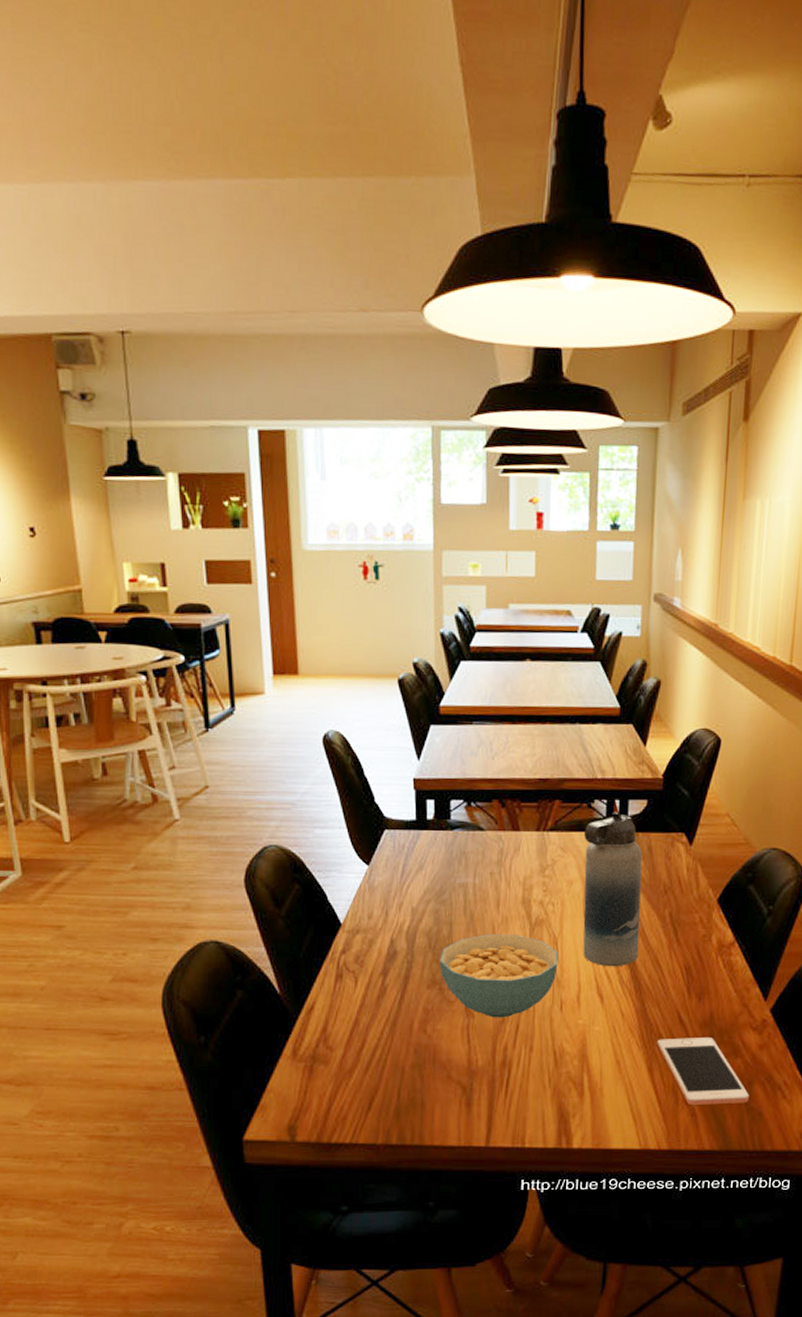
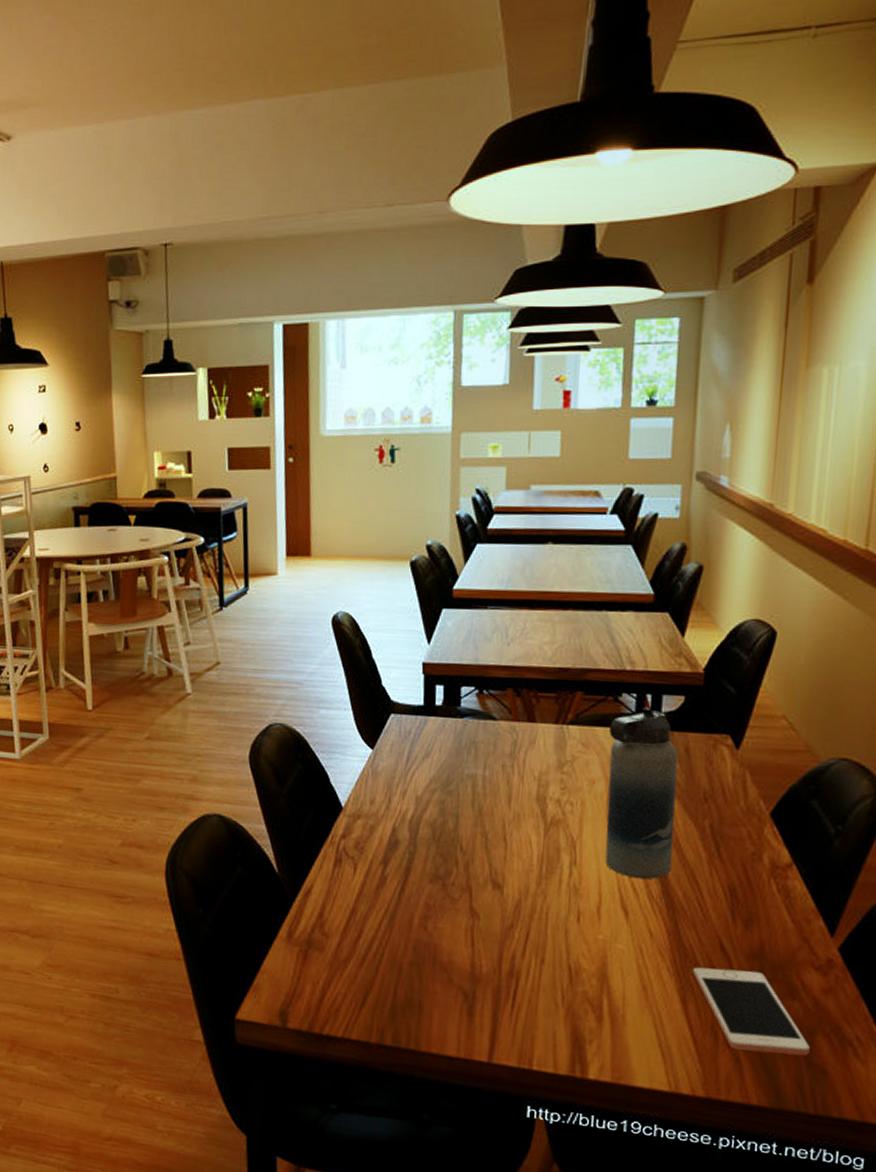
cereal bowl: present [439,934,559,1018] -> none [443,830,577,923]

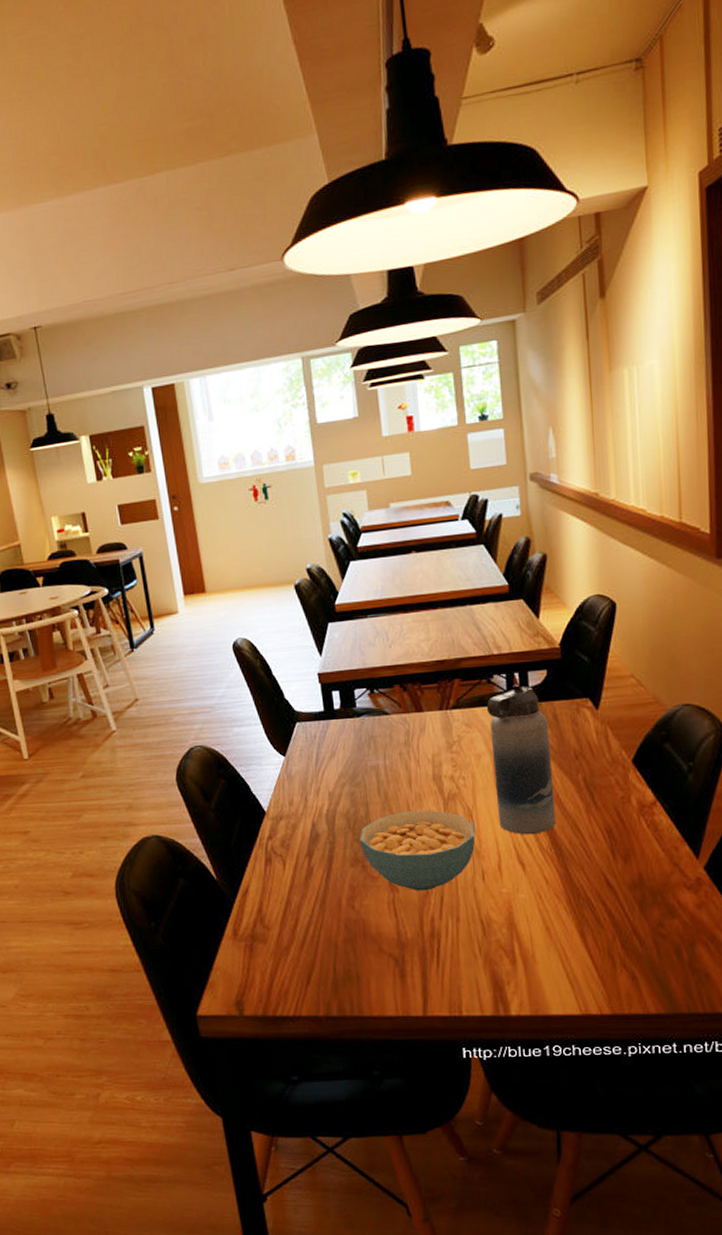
cereal bowl: none [443,830,577,923] -> present [359,810,476,891]
cell phone: present [692,967,810,1056] -> none [586,899,692,968]

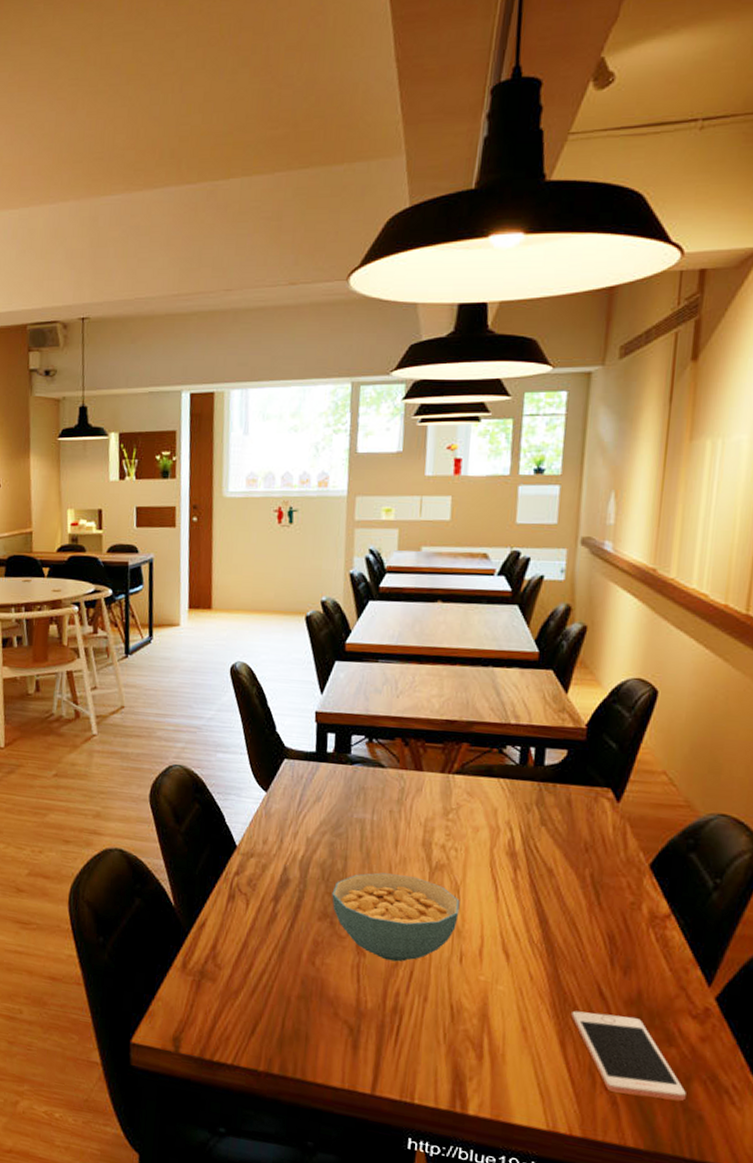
water bottle: present [486,684,556,835] -> none [488,759,561,925]
cell phone: none [586,899,692,968] -> present [571,1010,686,1101]

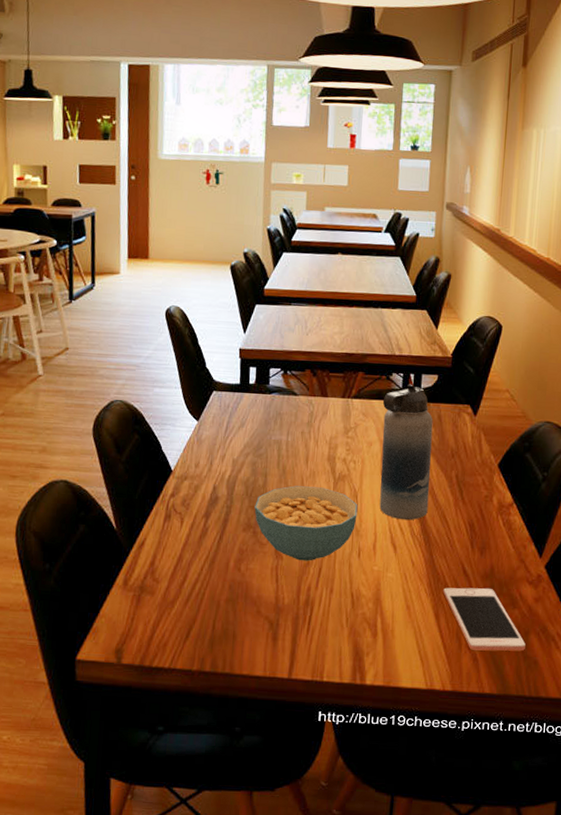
water bottle: none [488,759,561,925] -> present [379,384,433,521]

